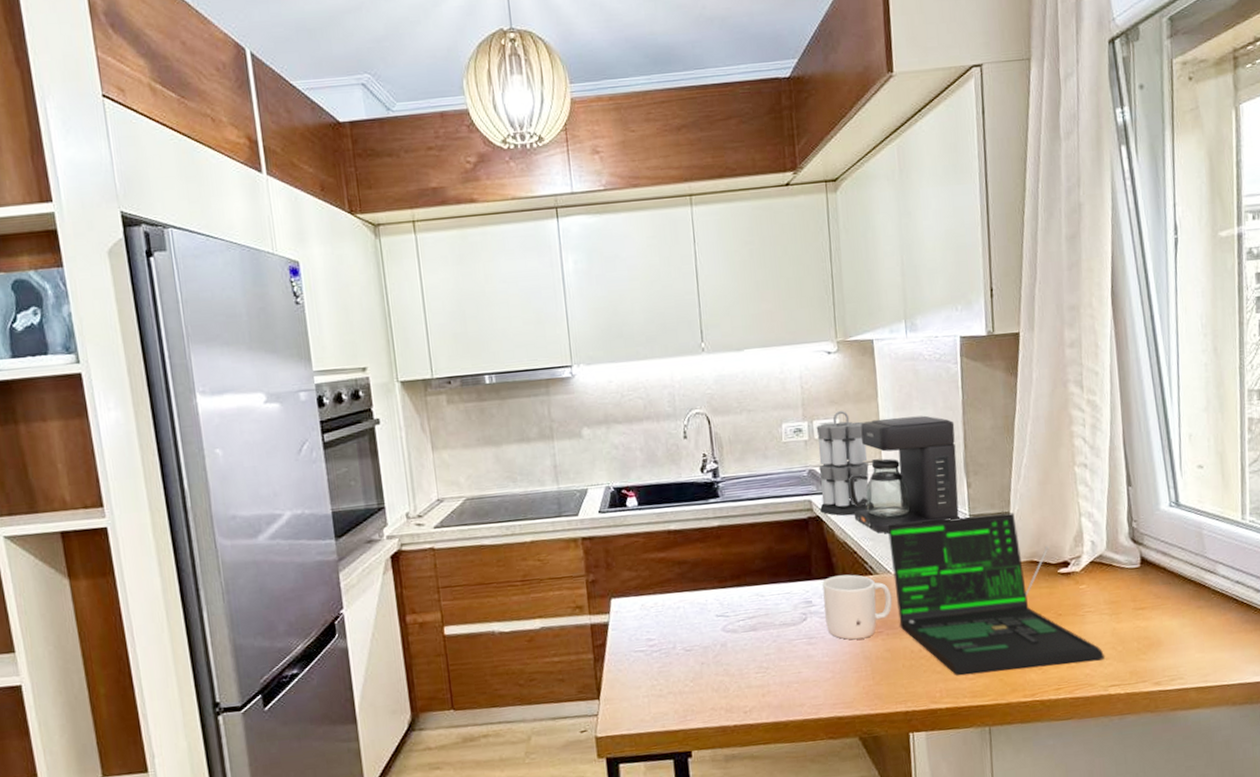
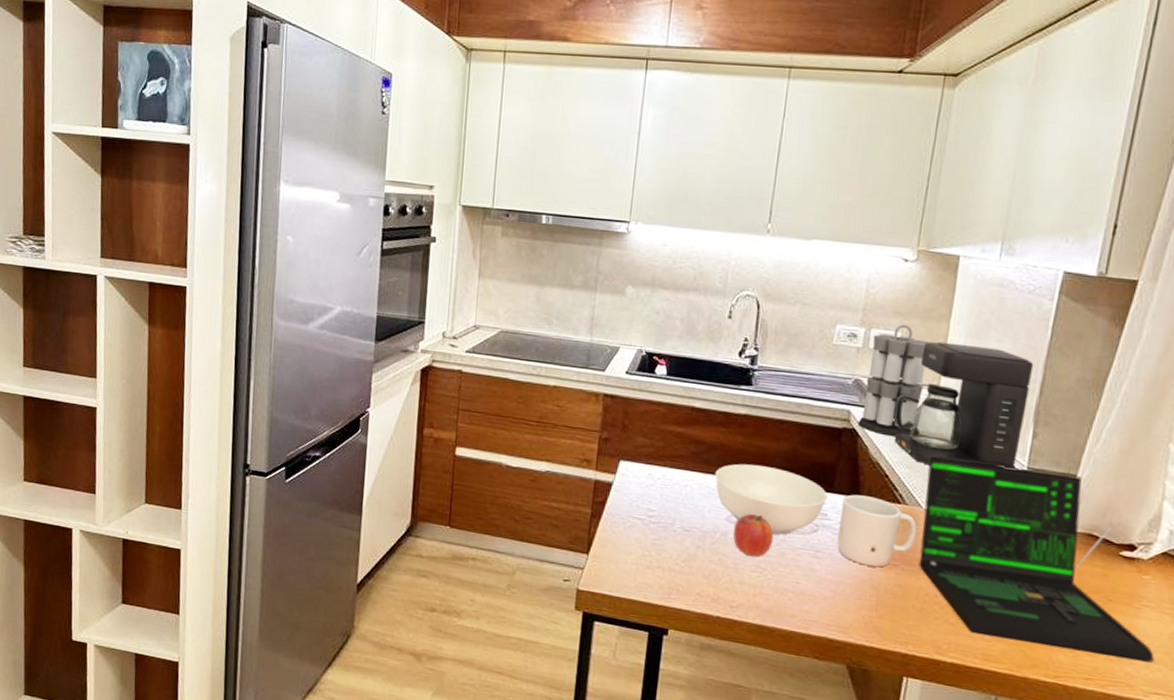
bowl: none [703,569,809,632] -> present [715,463,828,535]
fruit: none [730,618,770,660] -> present [733,514,774,557]

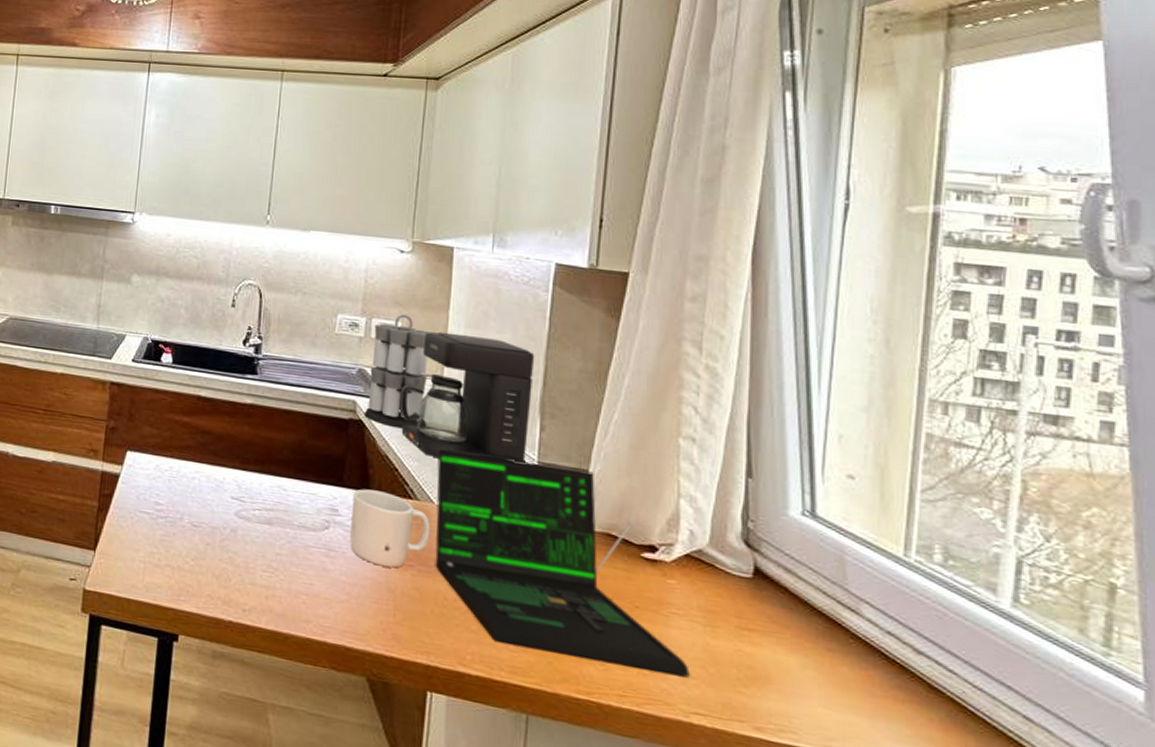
bowl: present [715,463,828,535] -> none [222,455,338,532]
fruit: present [733,514,774,557] -> none [242,509,285,556]

